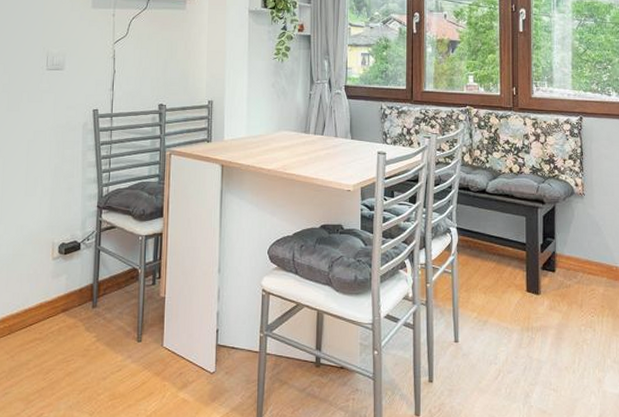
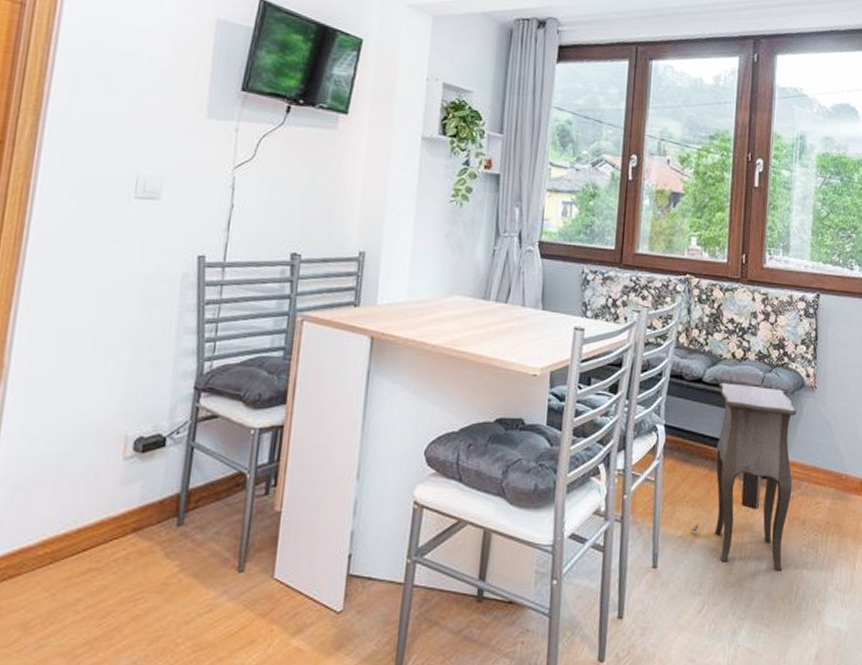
side table: none [485,192,569,346] -> present [691,382,797,571]

